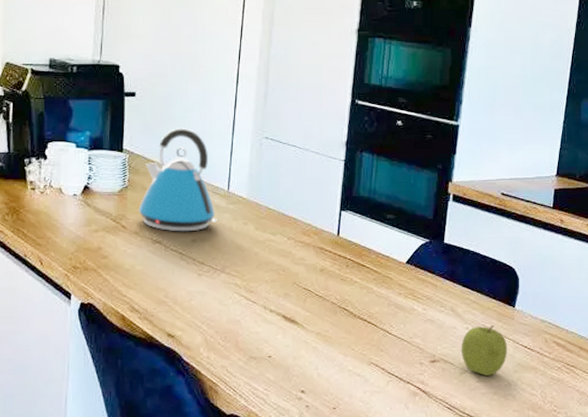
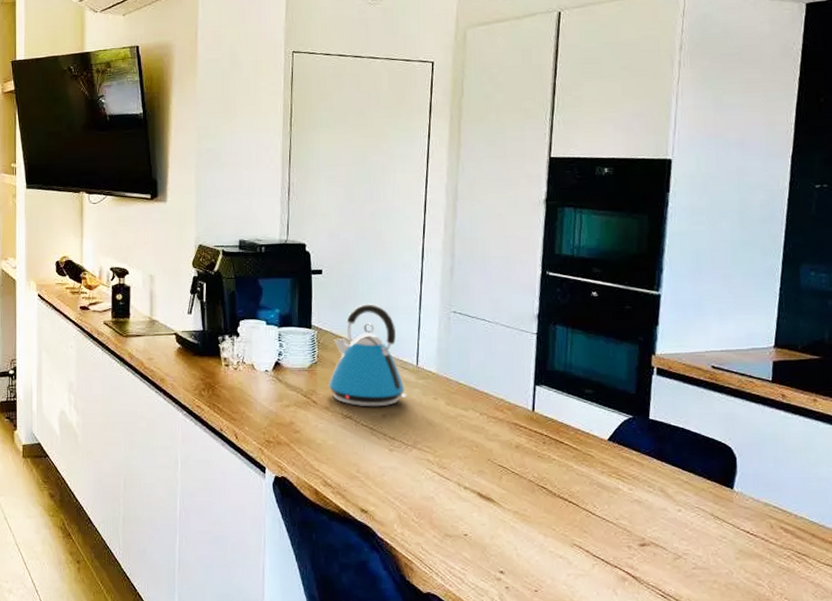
fruit: present [460,325,508,376] -> none [673,508,727,562]

